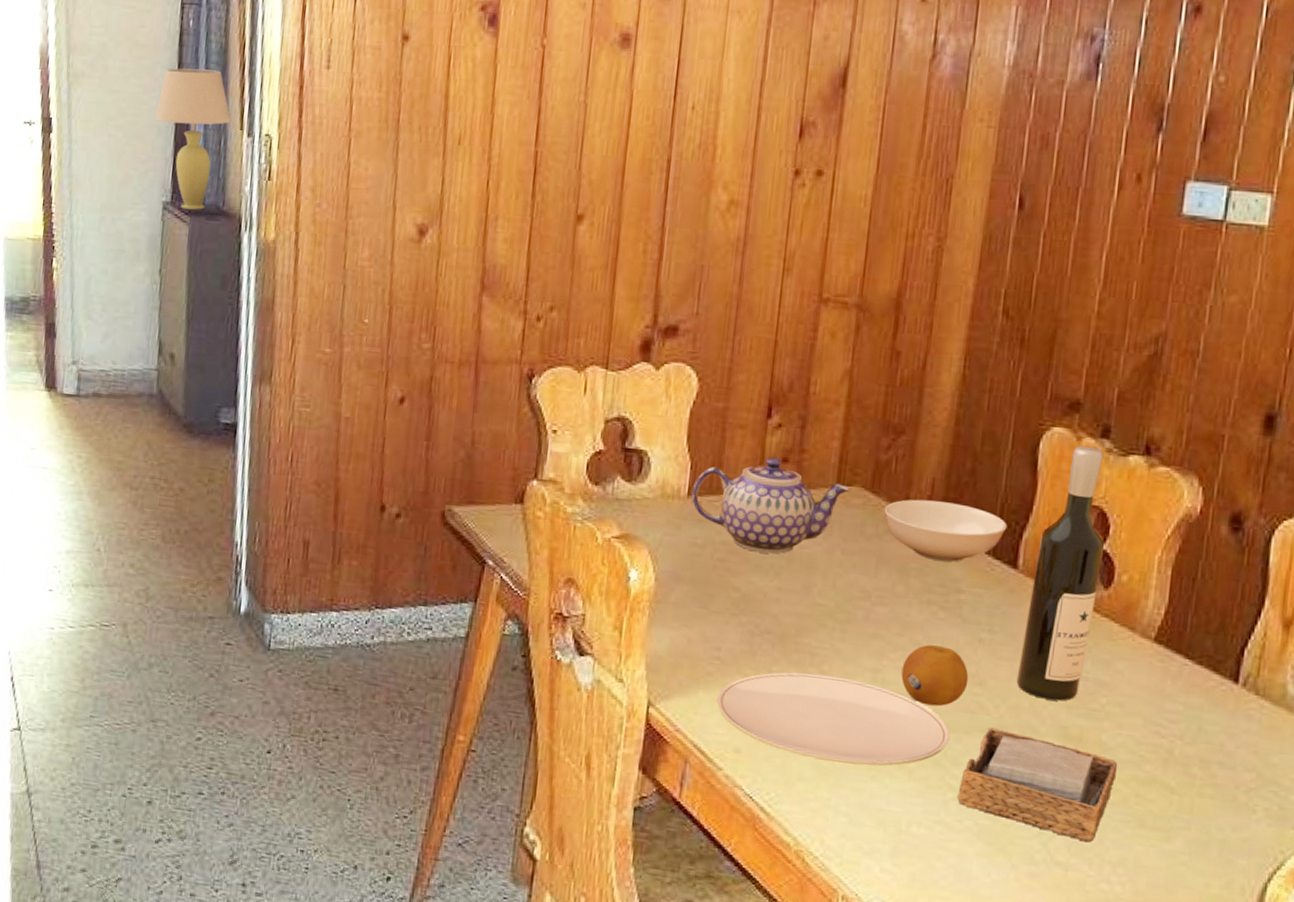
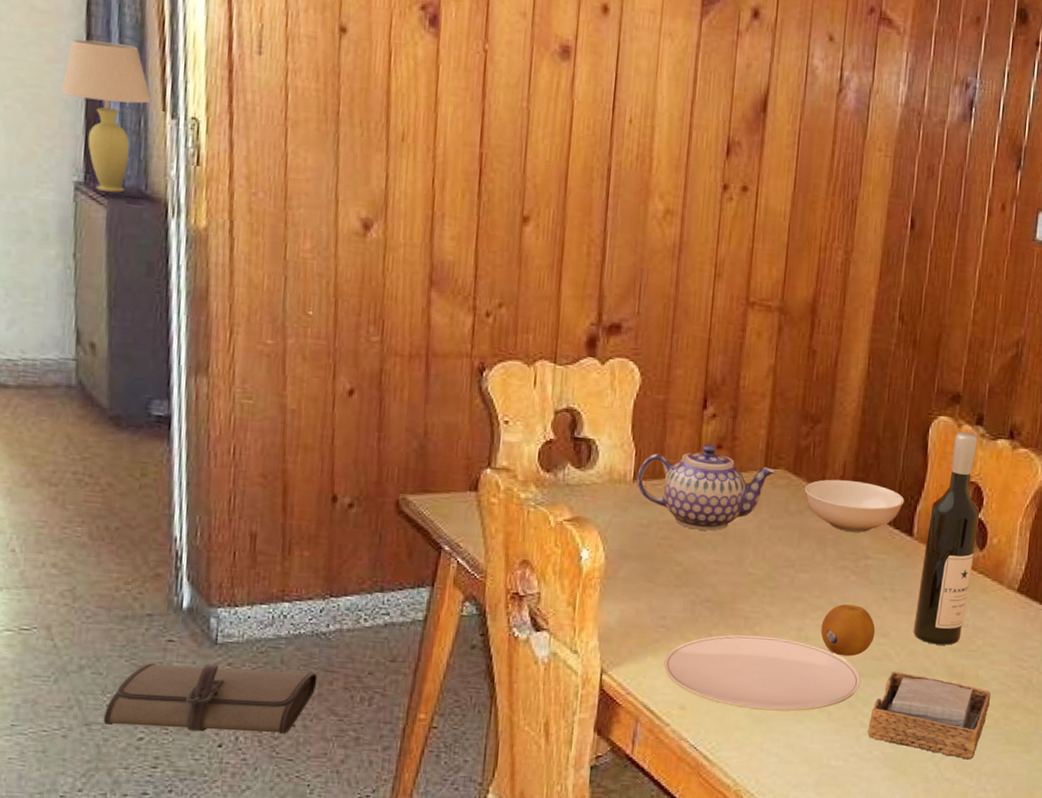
tool roll: none [167,664,361,745] -> present [103,663,318,734]

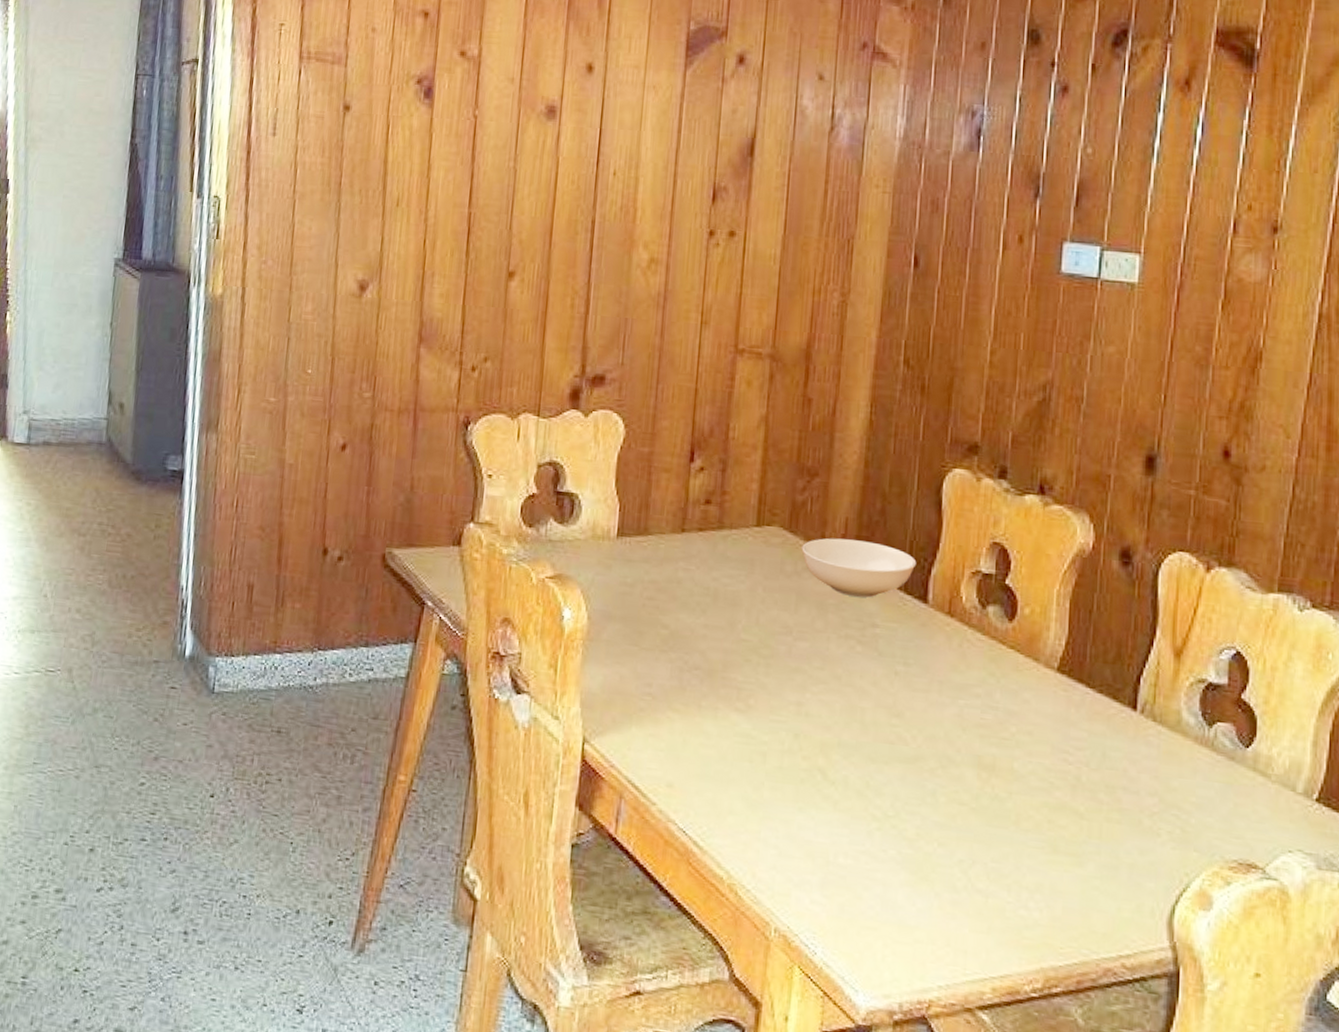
table lamp: present [61,39,152,193] -> none [108,134,182,267]
tool roll: present [103,663,318,734] -> none [110,708,304,788]
teapot: present [636,443,777,531] -> none [620,498,771,592]
plate: present [663,634,861,712] -> none [649,706,871,798]
fruit: present [821,604,876,657] -> none [823,678,887,738]
napkin holder: present [867,671,991,760] -> none [881,758,1030,869]
bottle: present [913,431,980,645] -> none [931,485,1007,731]

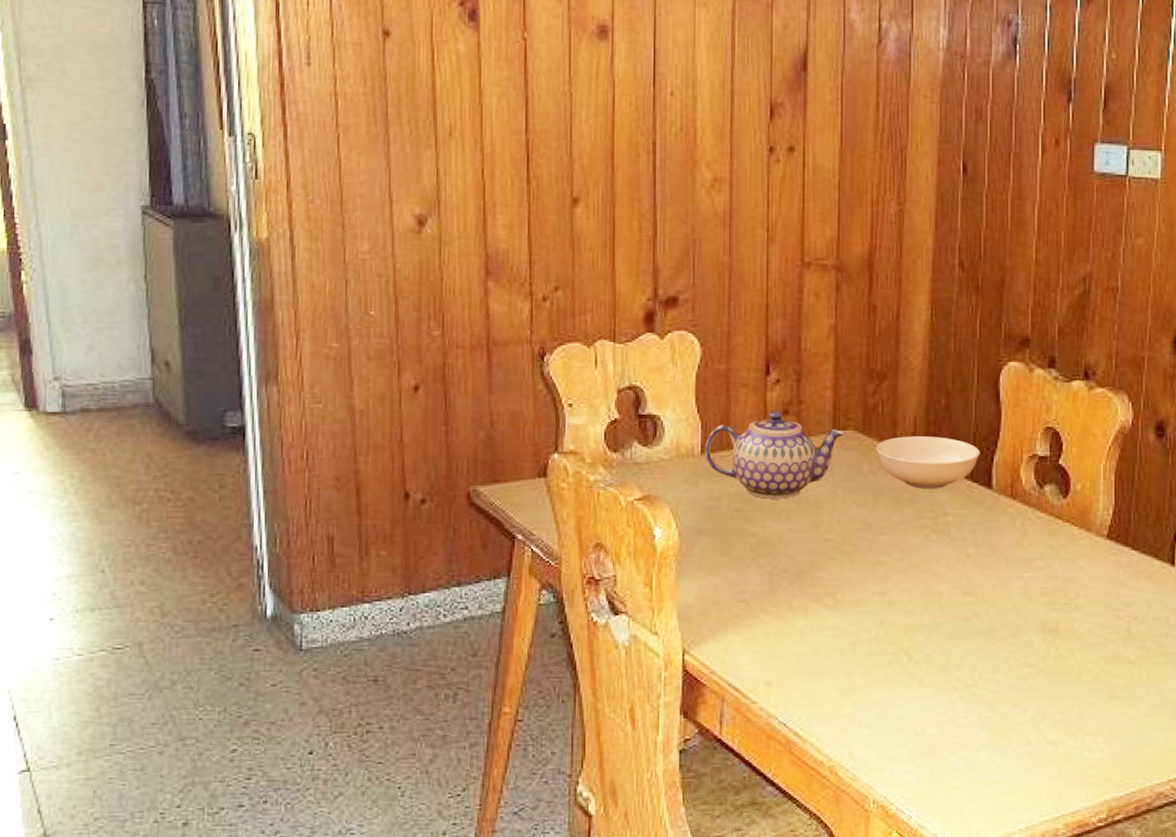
teapot: none [620,498,771,592] -> present [704,410,846,499]

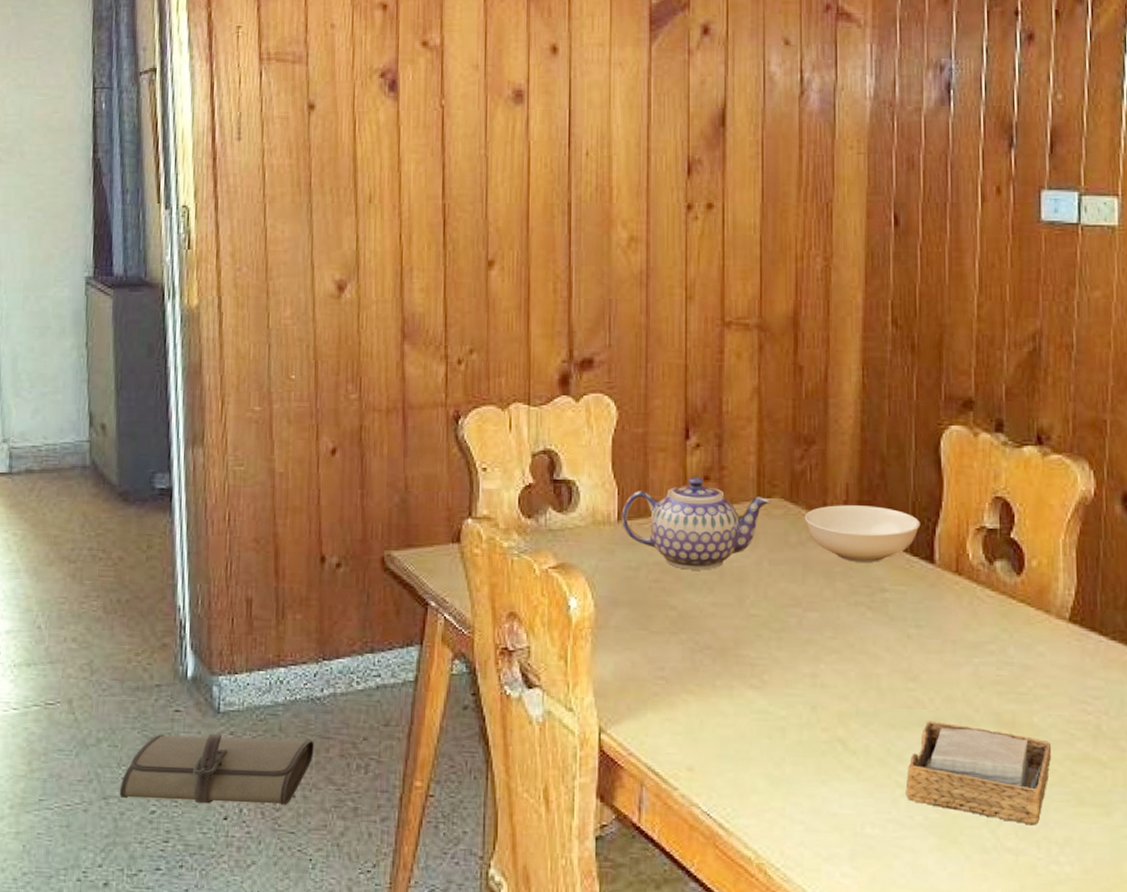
tool roll: none [197,670,401,740] -> present [119,733,314,805]
napkin holder: none [962,631,1089,719] -> present [905,721,1052,826]

